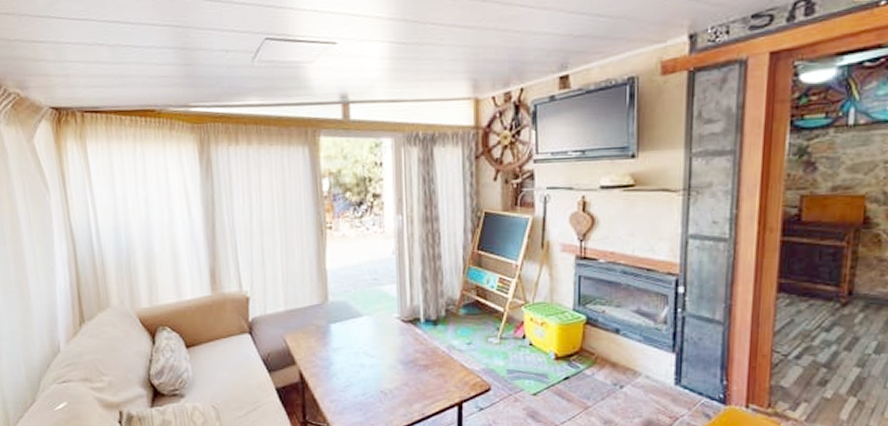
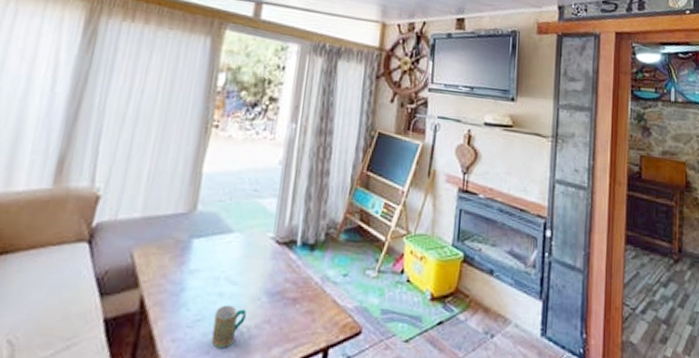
mug: none [361,373,386,405] -> present [211,304,246,348]

